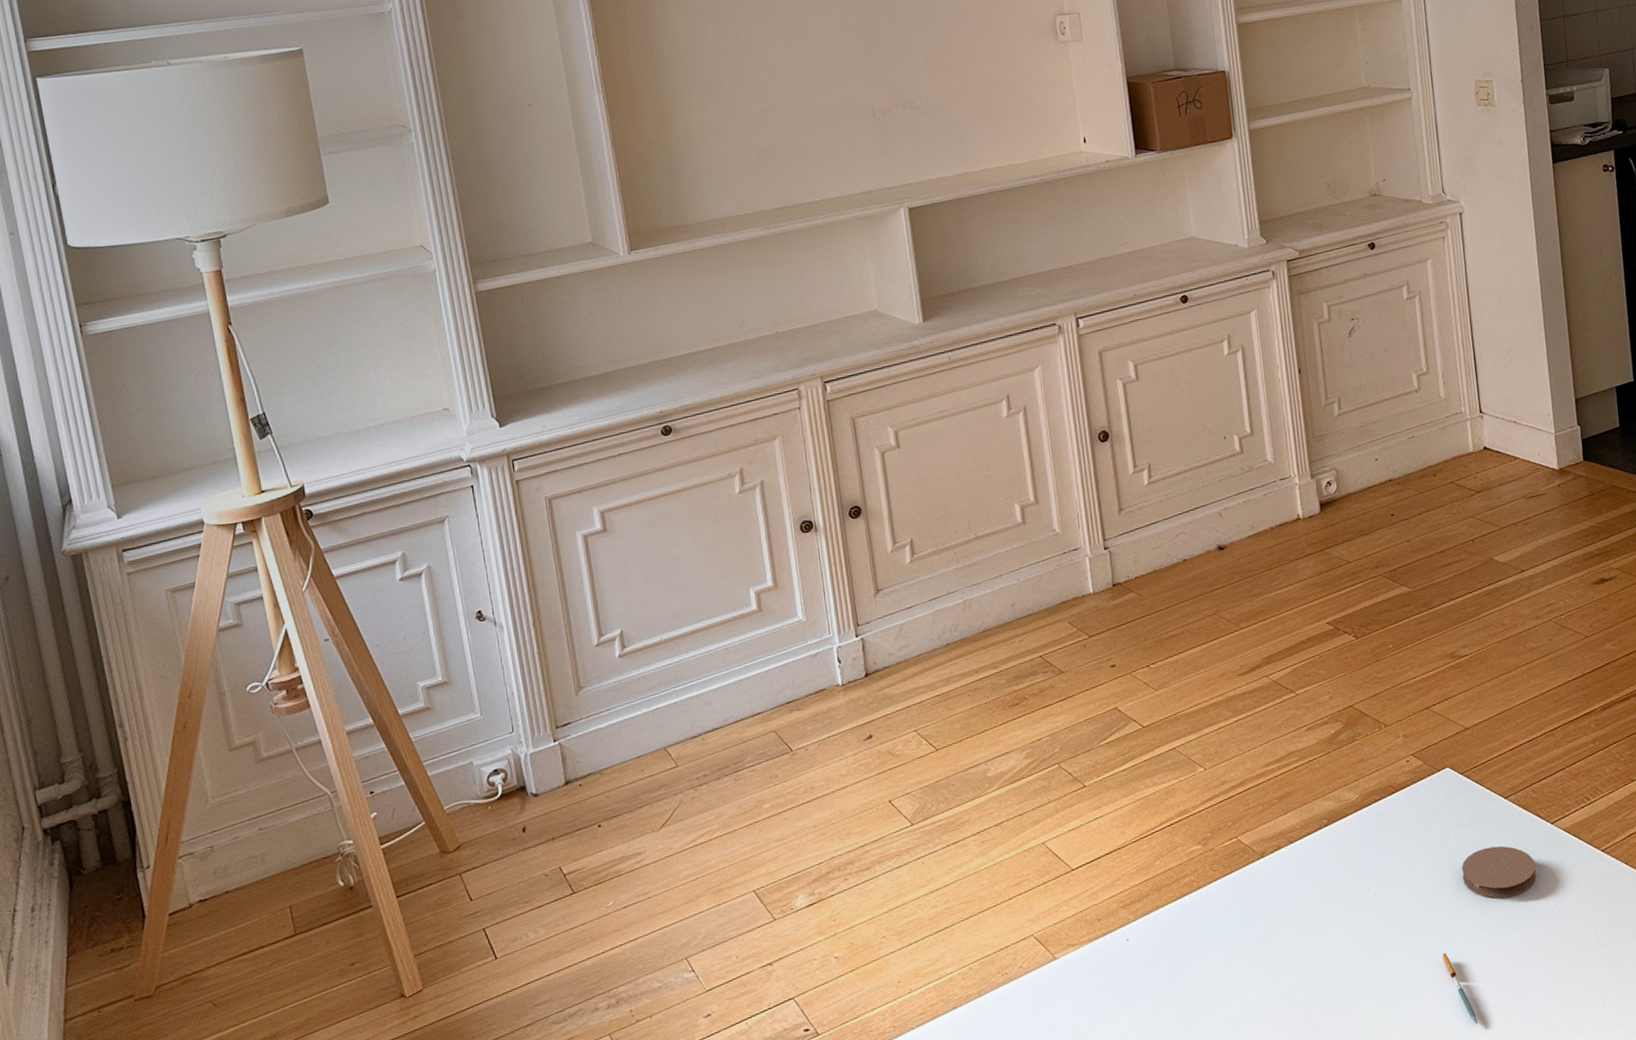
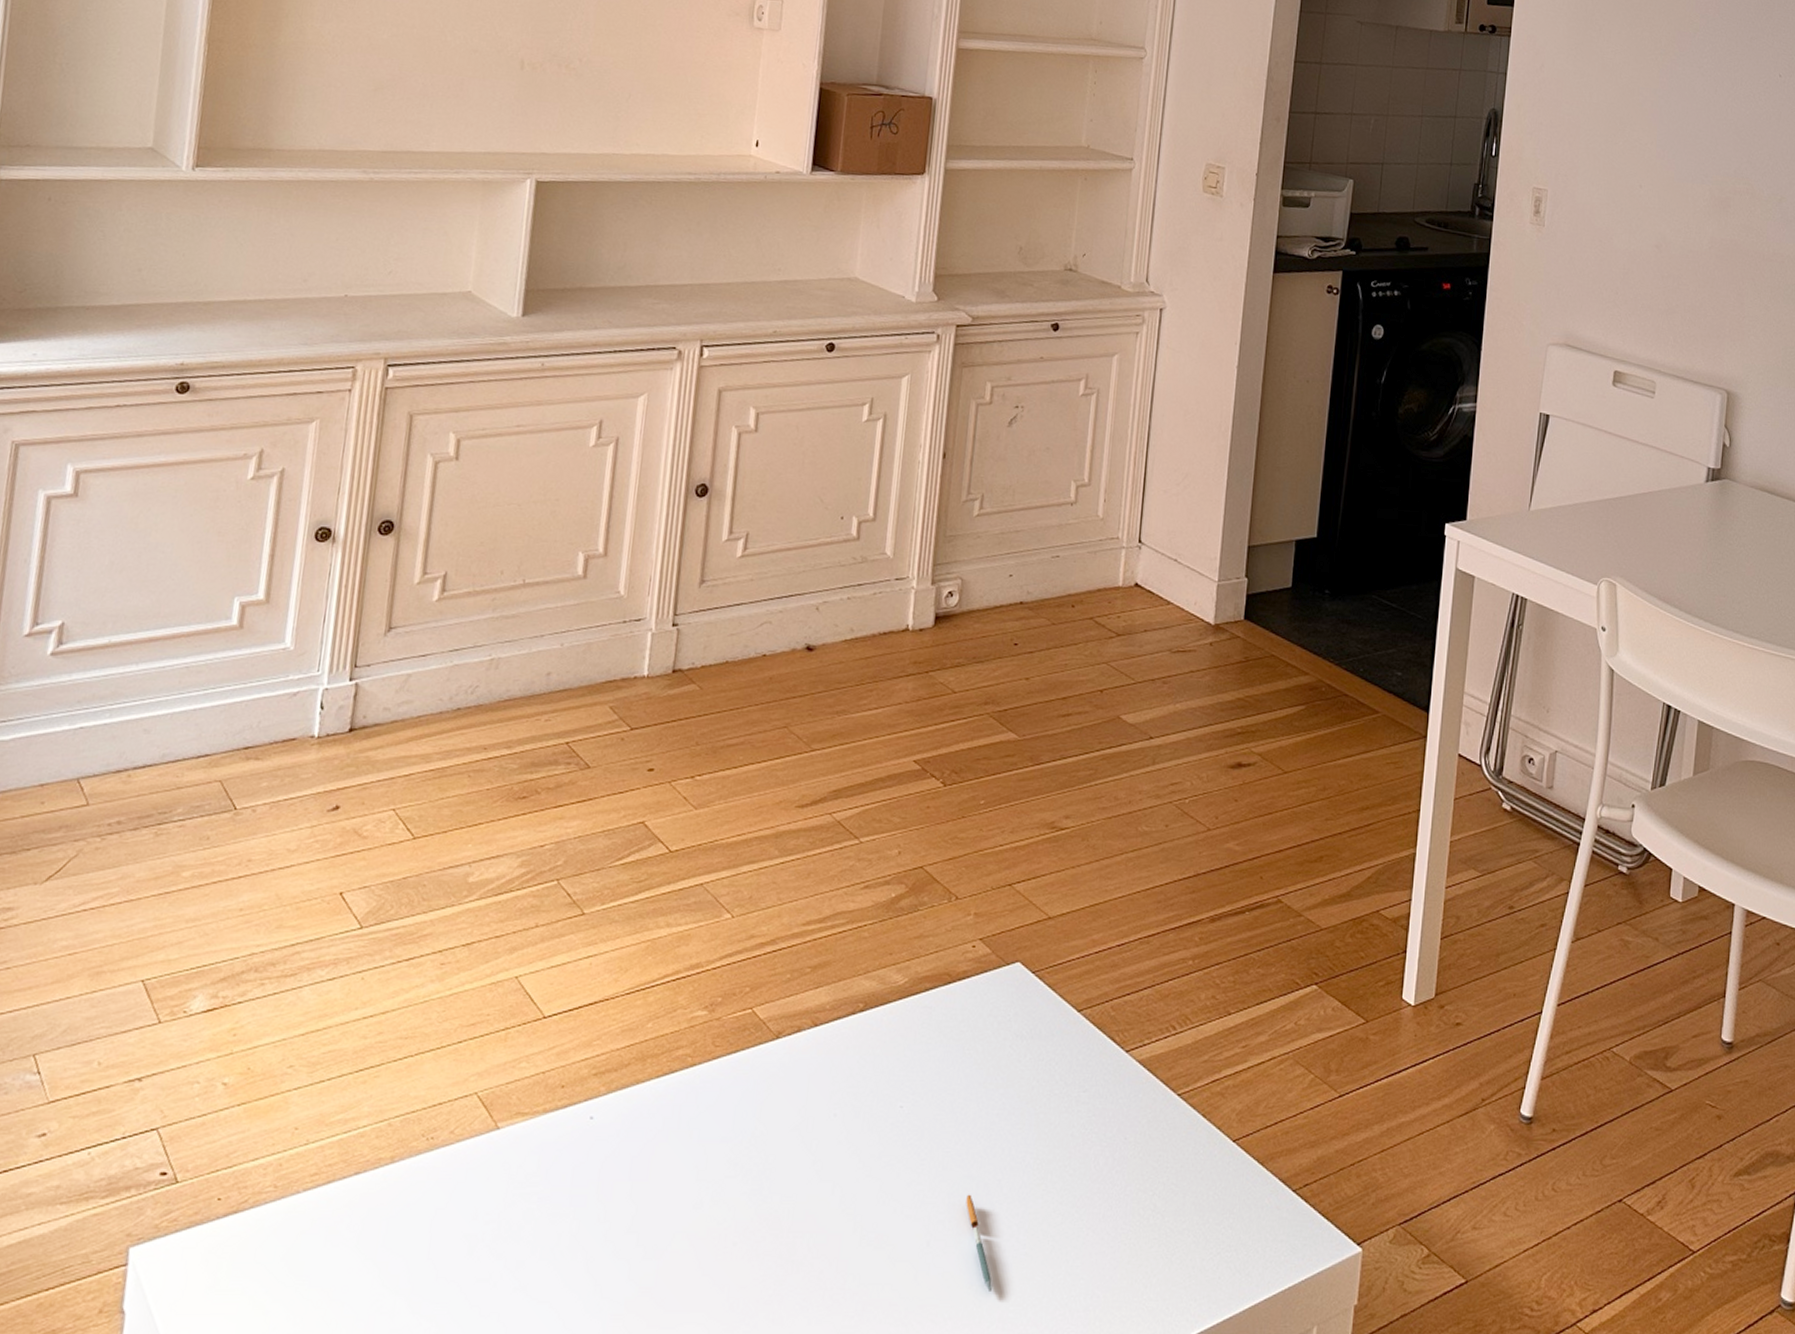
coaster: present [1462,846,1537,898] -> none [1009,1069,1099,1136]

